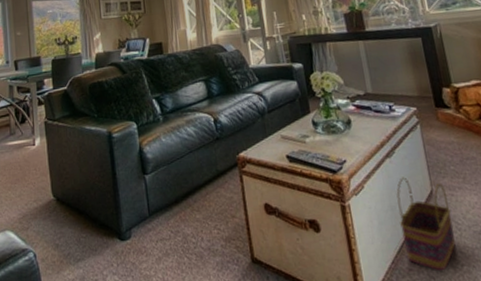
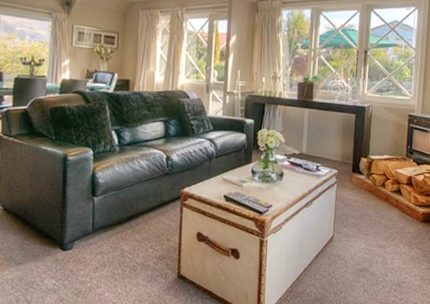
basket: present [396,177,456,272] -> none [302,223,344,296]

